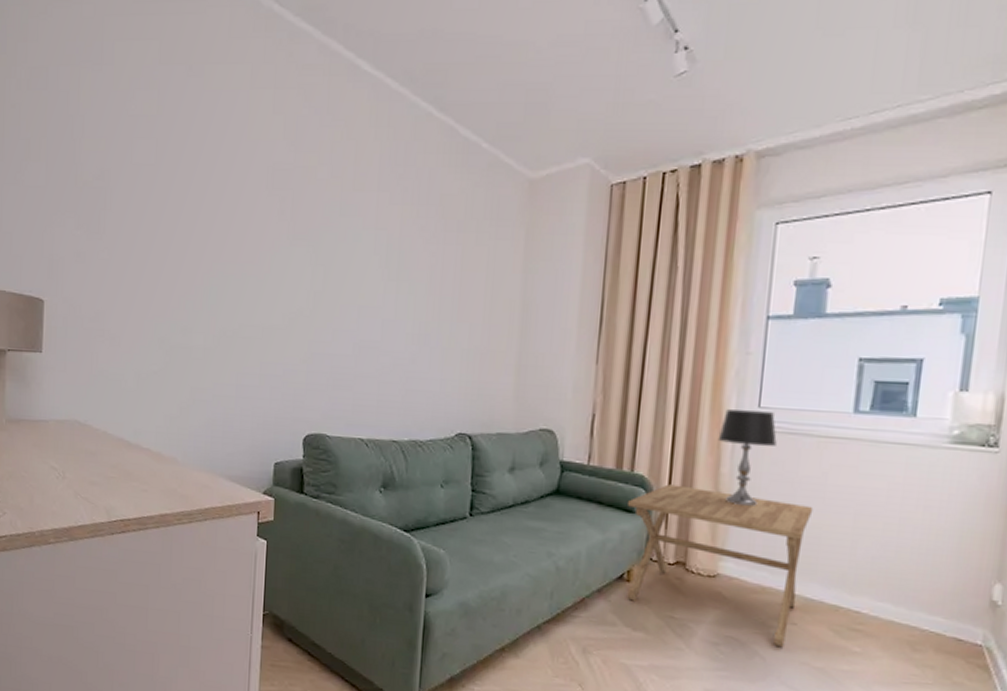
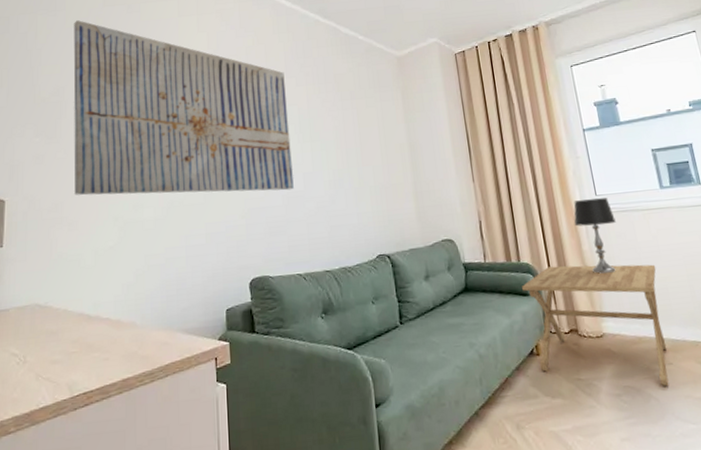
wall art: none [118,81,376,338] -> present [73,20,294,196]

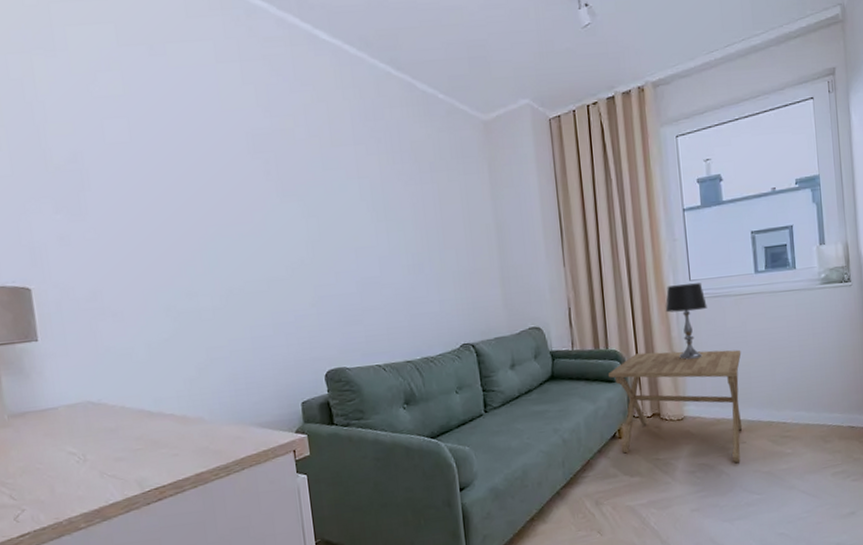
wall art: present [73,20,294,196] -> none [82,64,369,283]

